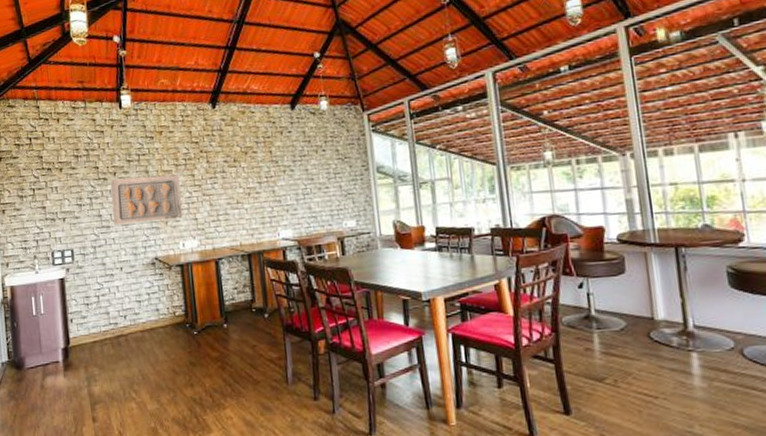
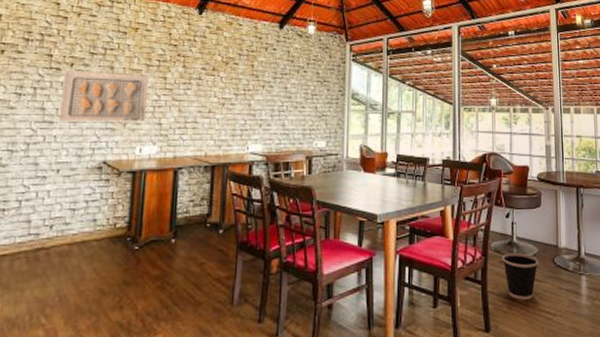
wastebasket: none [578,327,629,380] -> present [502,252,539,300]

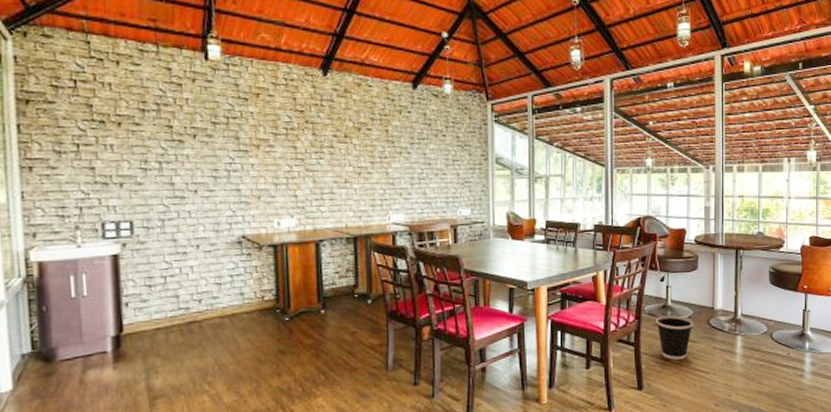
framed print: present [59,69,149,122] -> none [187,141,280,197]

